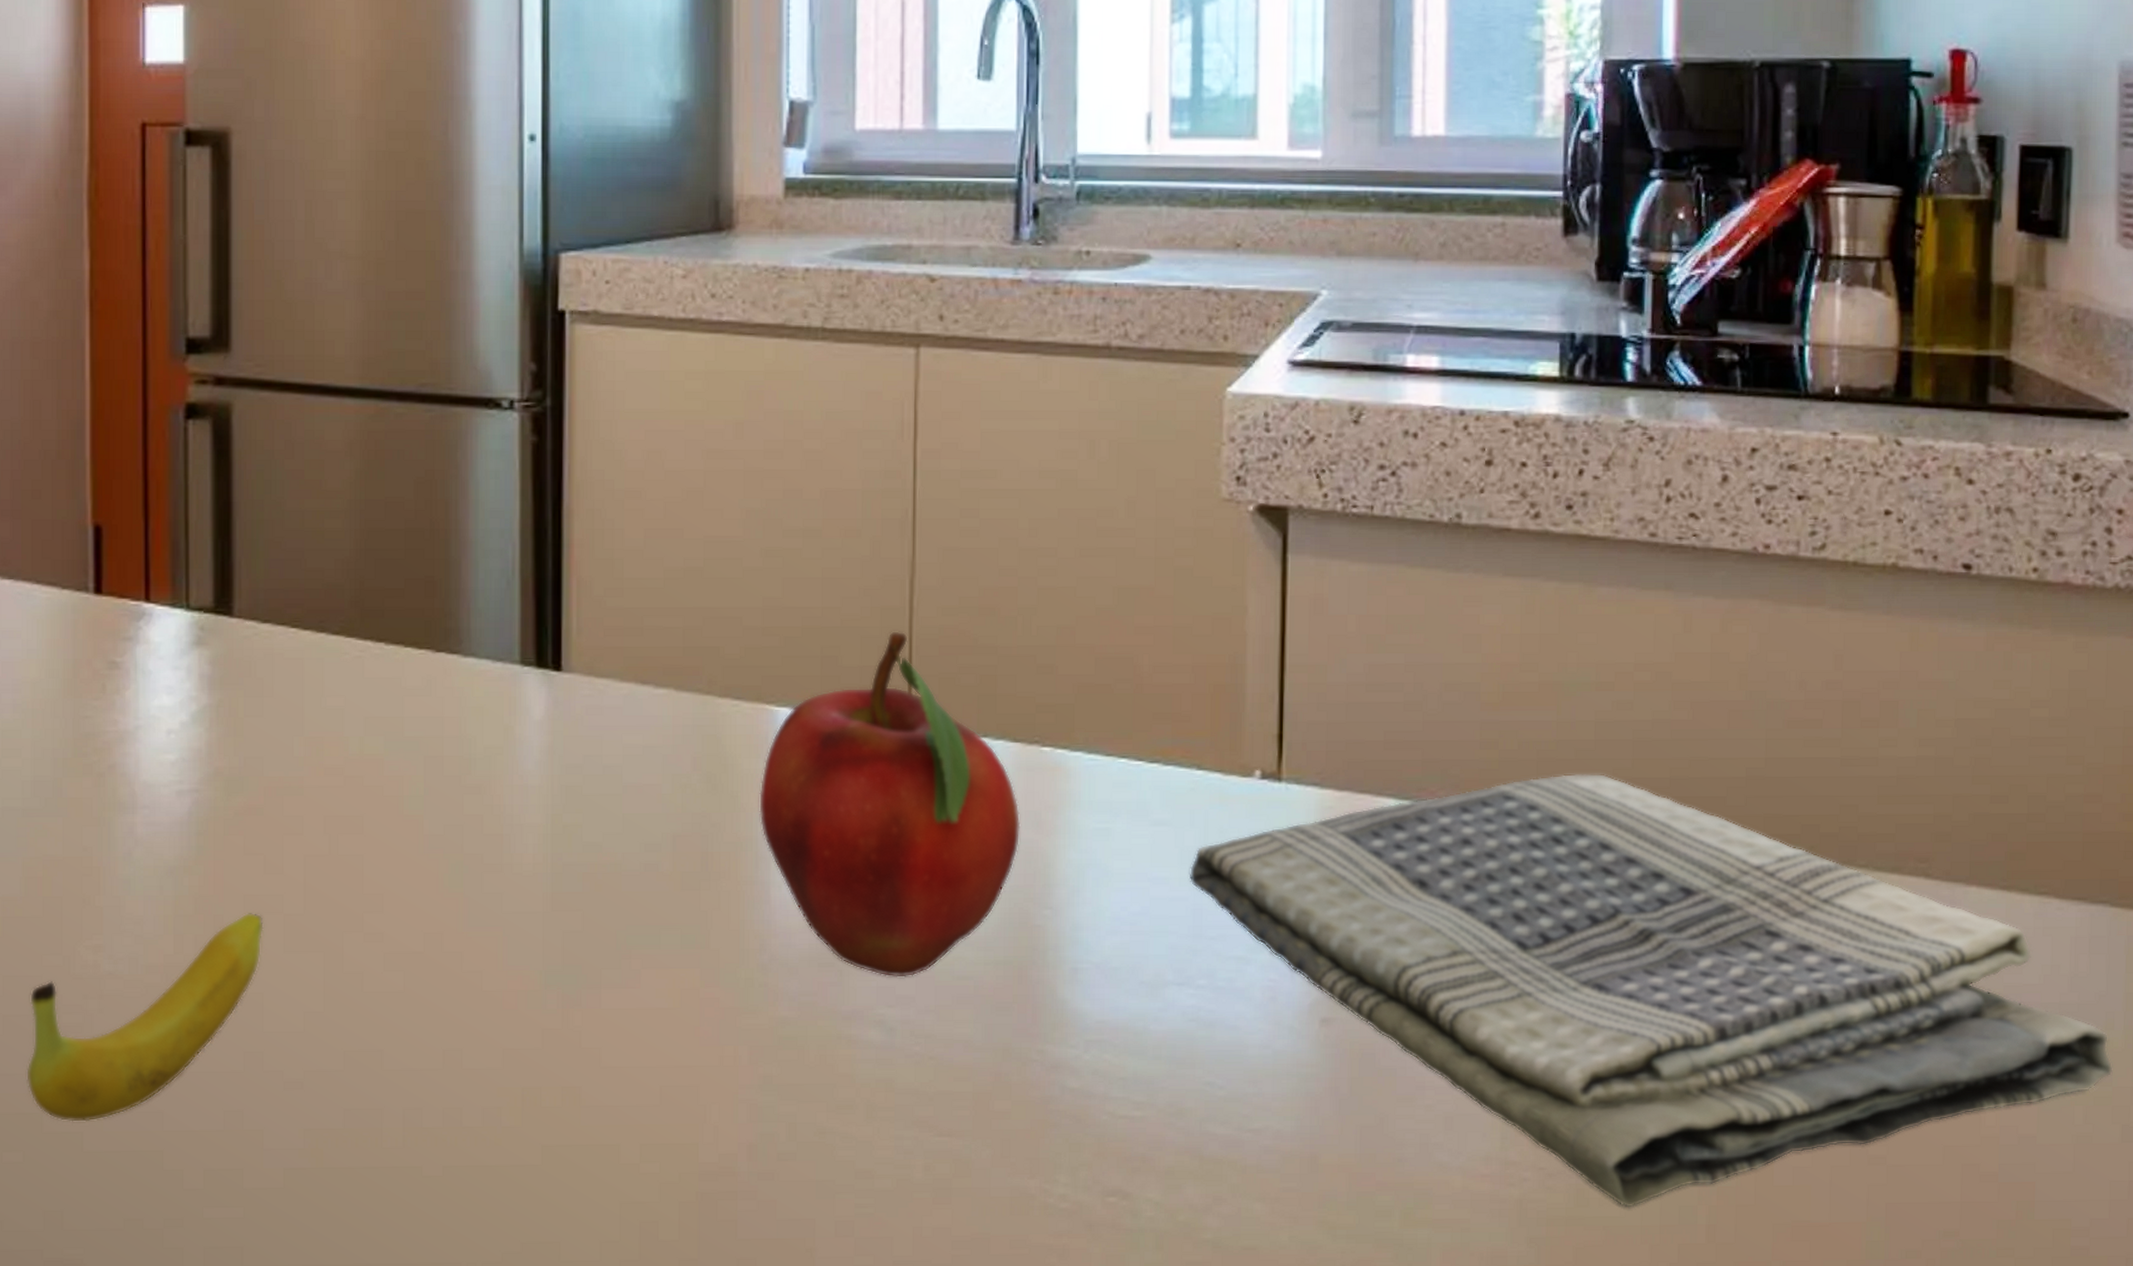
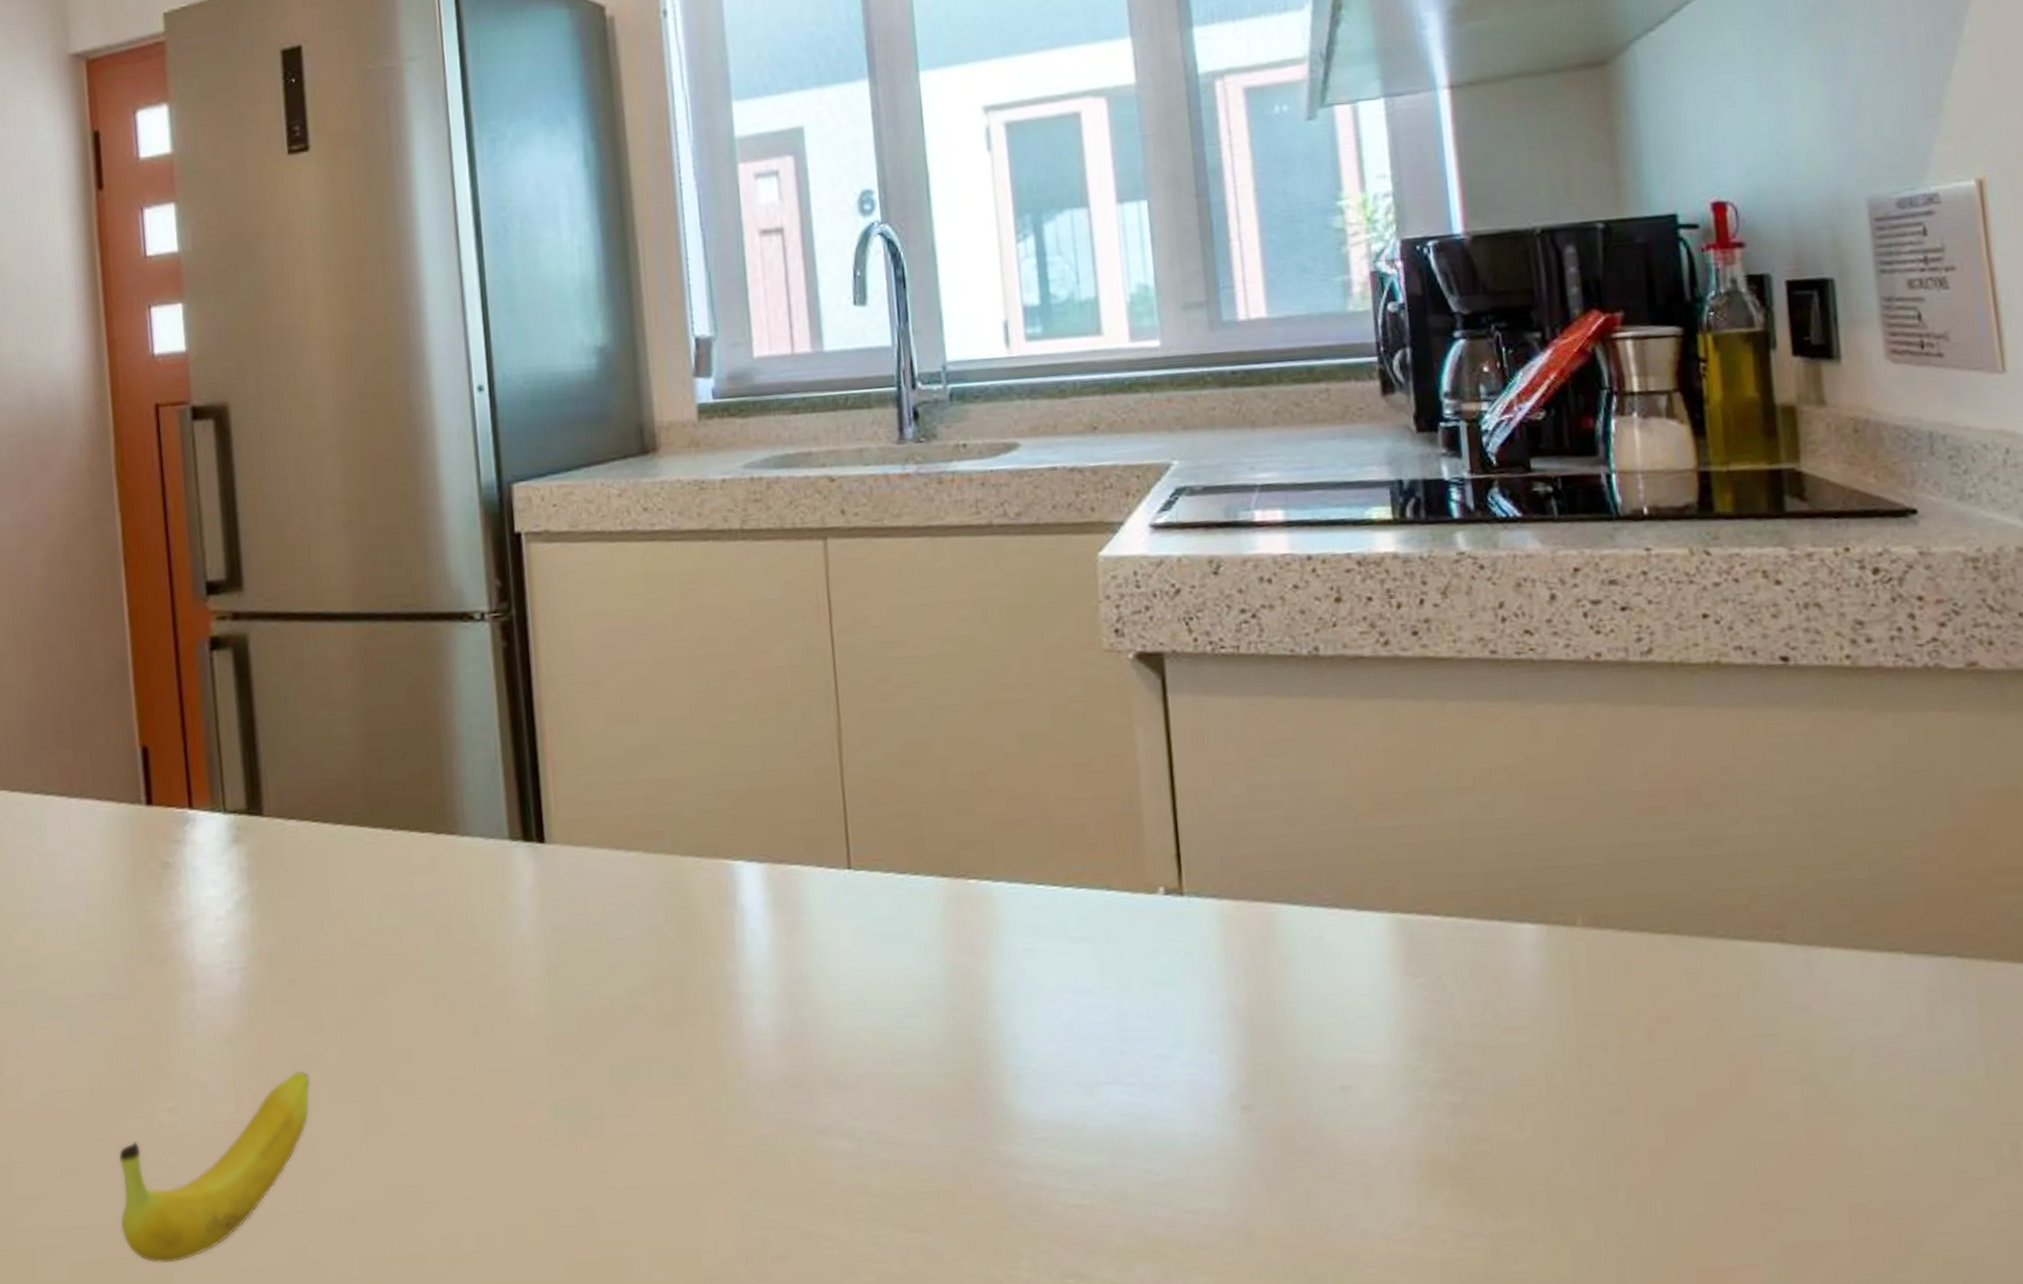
fruit: present [758,631,1021,978] -> none [724,787,957,1093]
dish towel: present [1189,773,2113,1208] -> none [1109,868,1980,1262]

